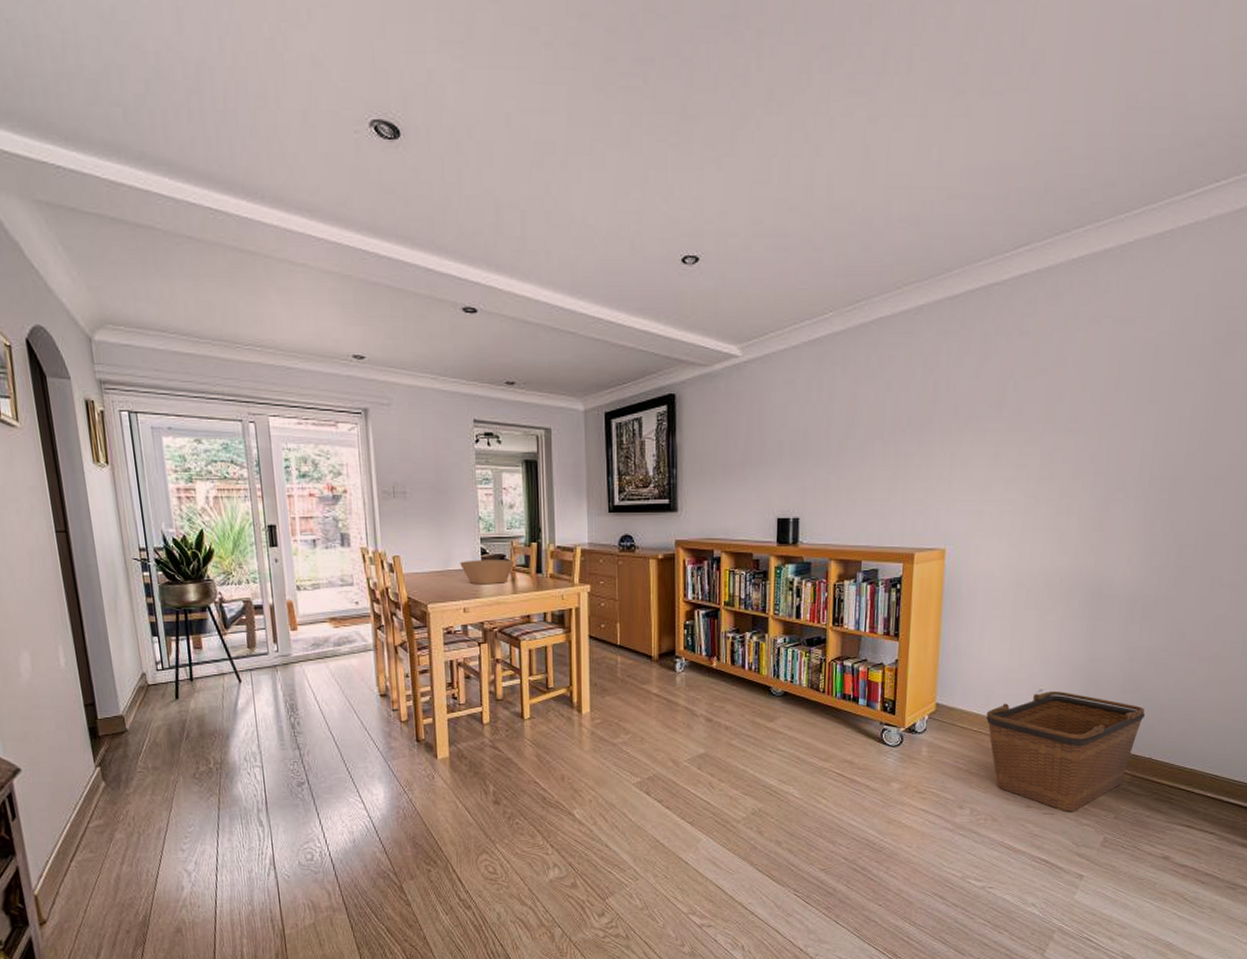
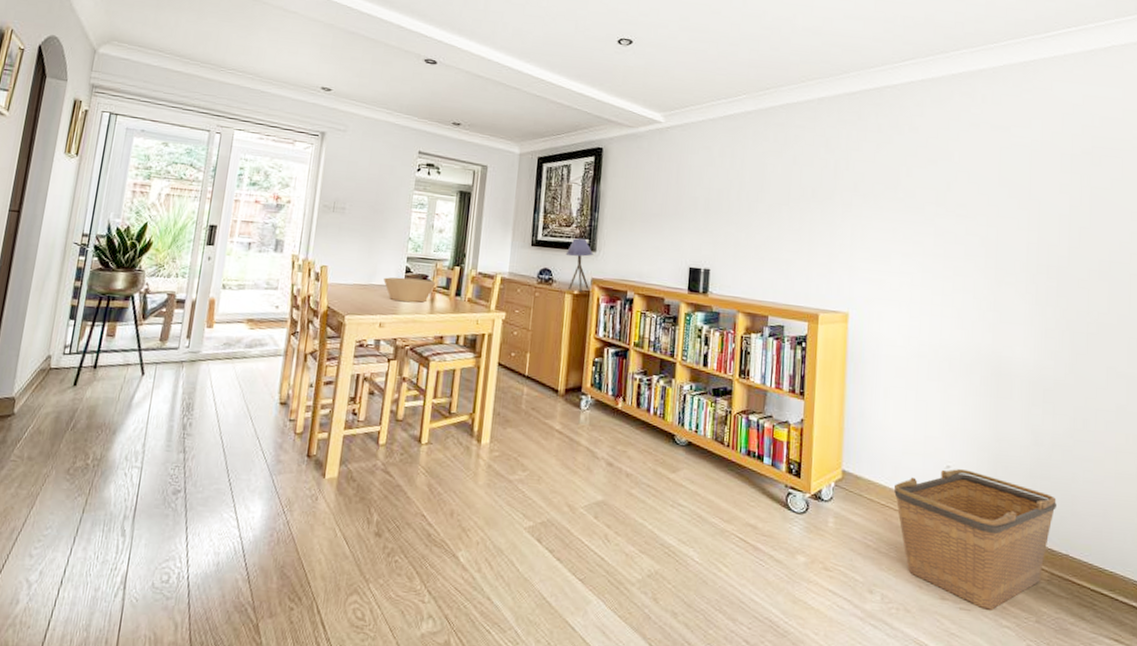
table lamp: none [645,498,675,557] -> present [565,237,594,293]

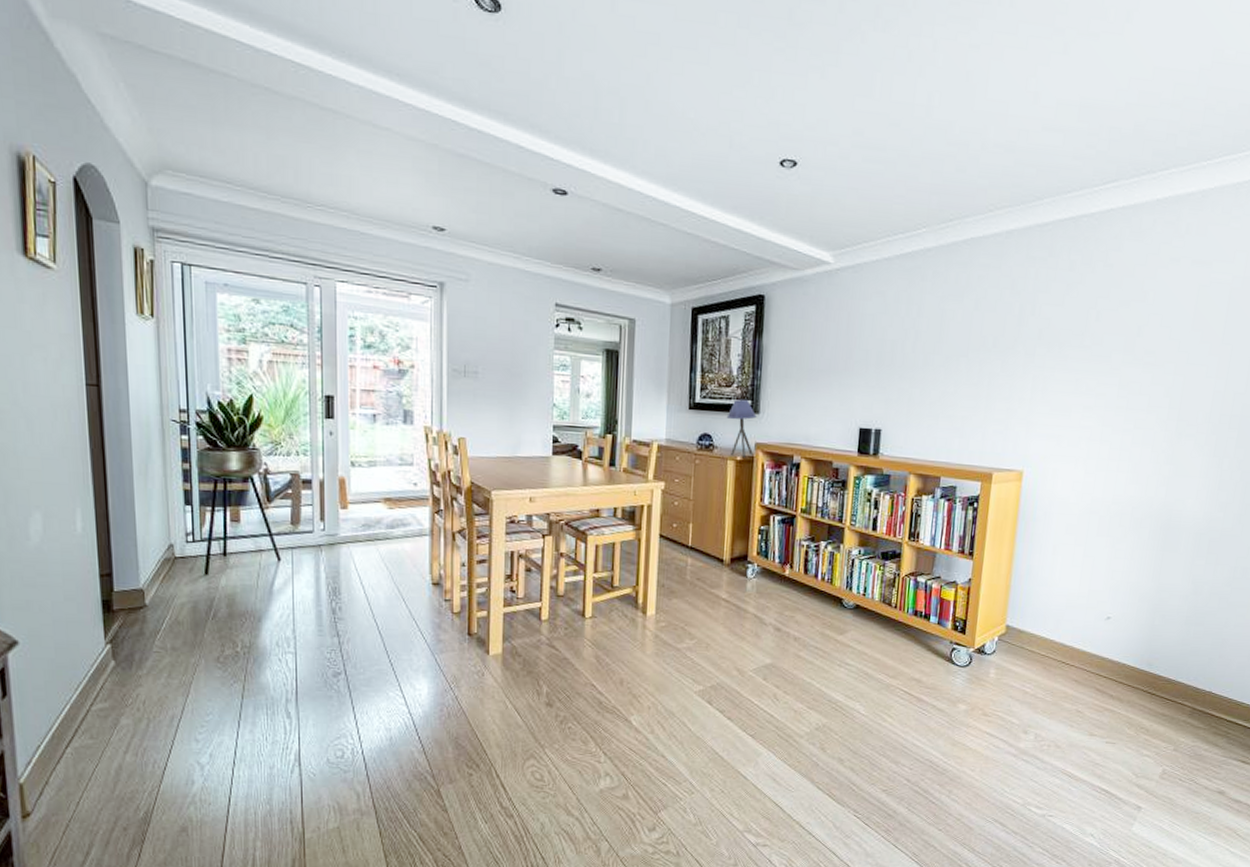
bowl: present [383,277,437,303] -> none [530,447,588,475]
bicycle basket: present [894,469,1057,610] -> none [1054,619,1208,742]

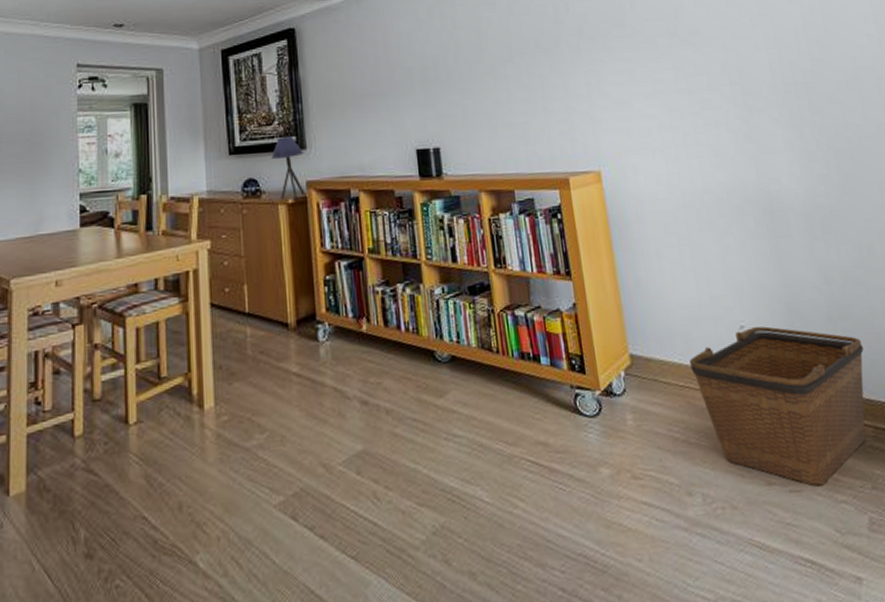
bicycle basket: none [1054,619,1208,742] -> present [690,326,867,486]

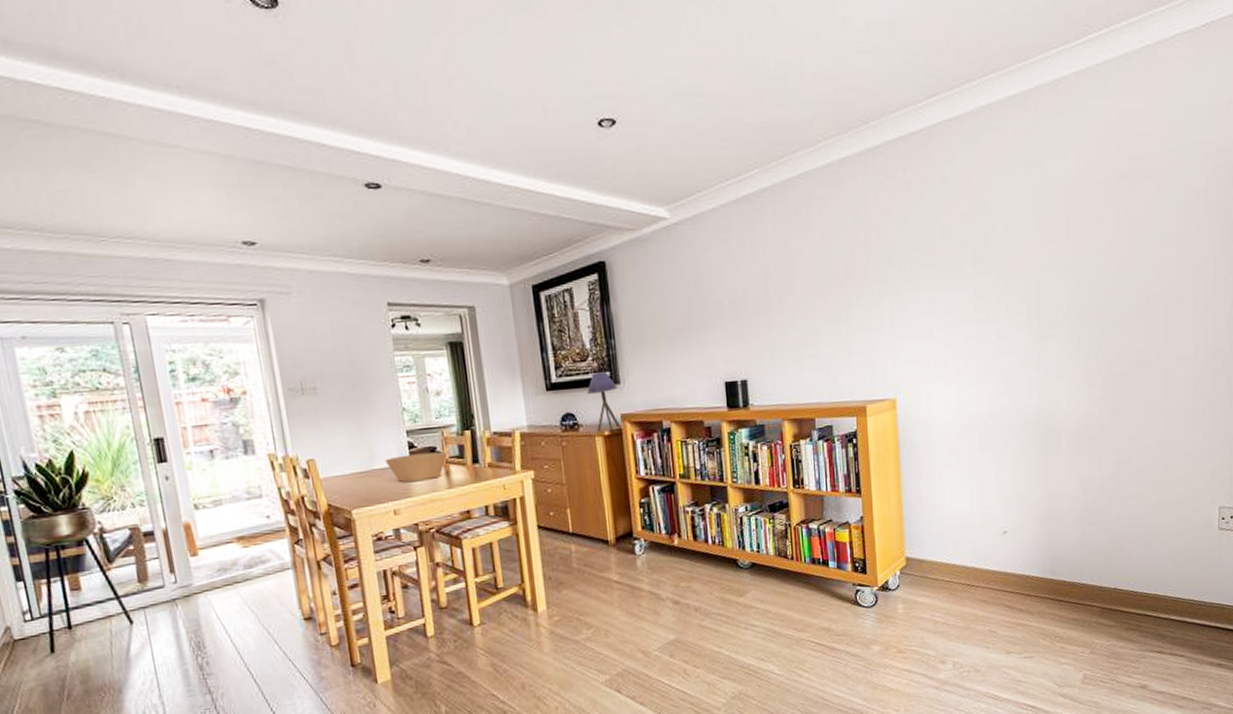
bowl: none [54,217,120,251] -> present [385,451,448,483]
bicycle basket: present [690,326,867,486] -> none [956,531,1105,653]

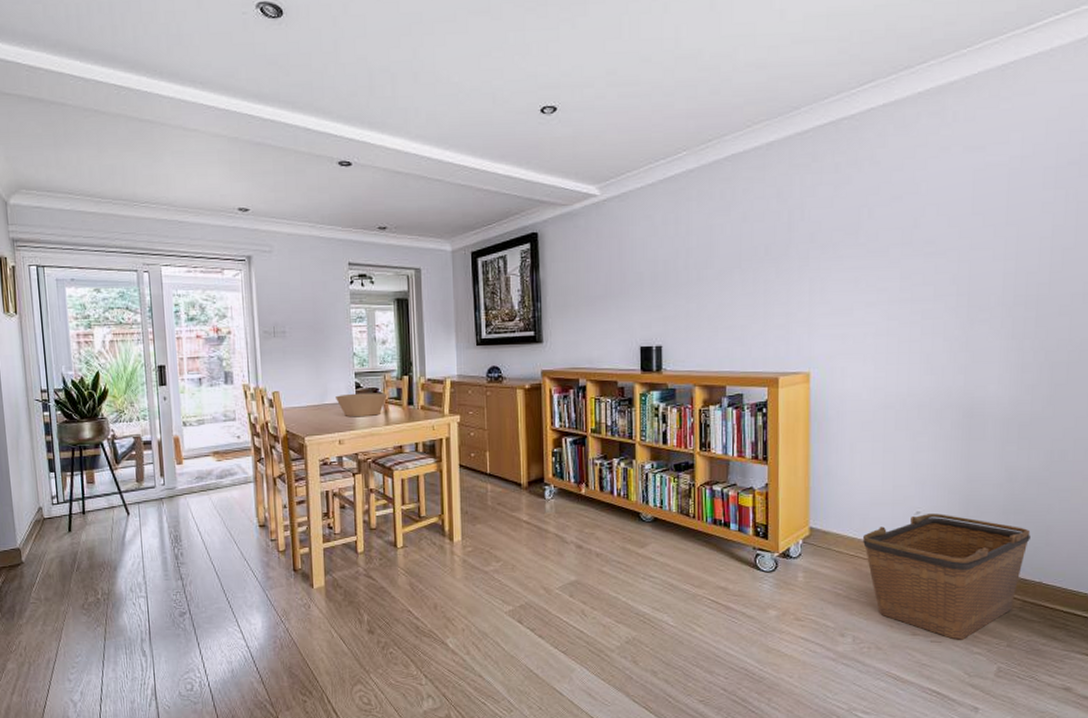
table lamp: present [586,371,620,433] -> none [512,330,540,386]
bicycle basket: none [956,531,1105,653] -> present [863,514,1031,640]

